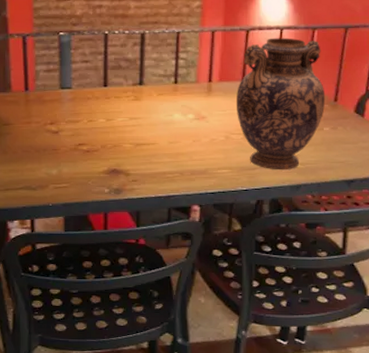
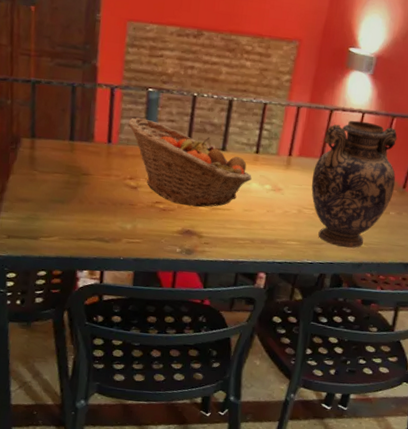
fruit basket: none [43,63,173,145] -> present [128,118,252,207]

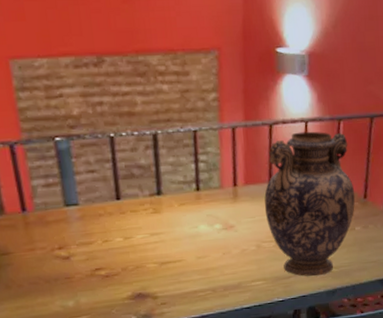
fruit basket: present [128,118,252,207] -> none [40,175,198,267]

